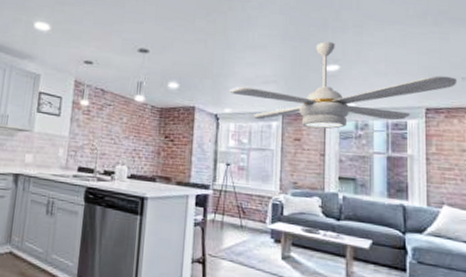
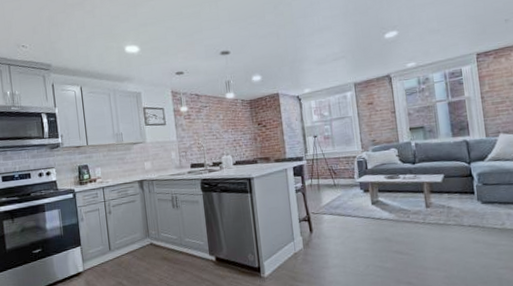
ceiling fan: present [229,42,458,129] -> none [305,11,502,94]

